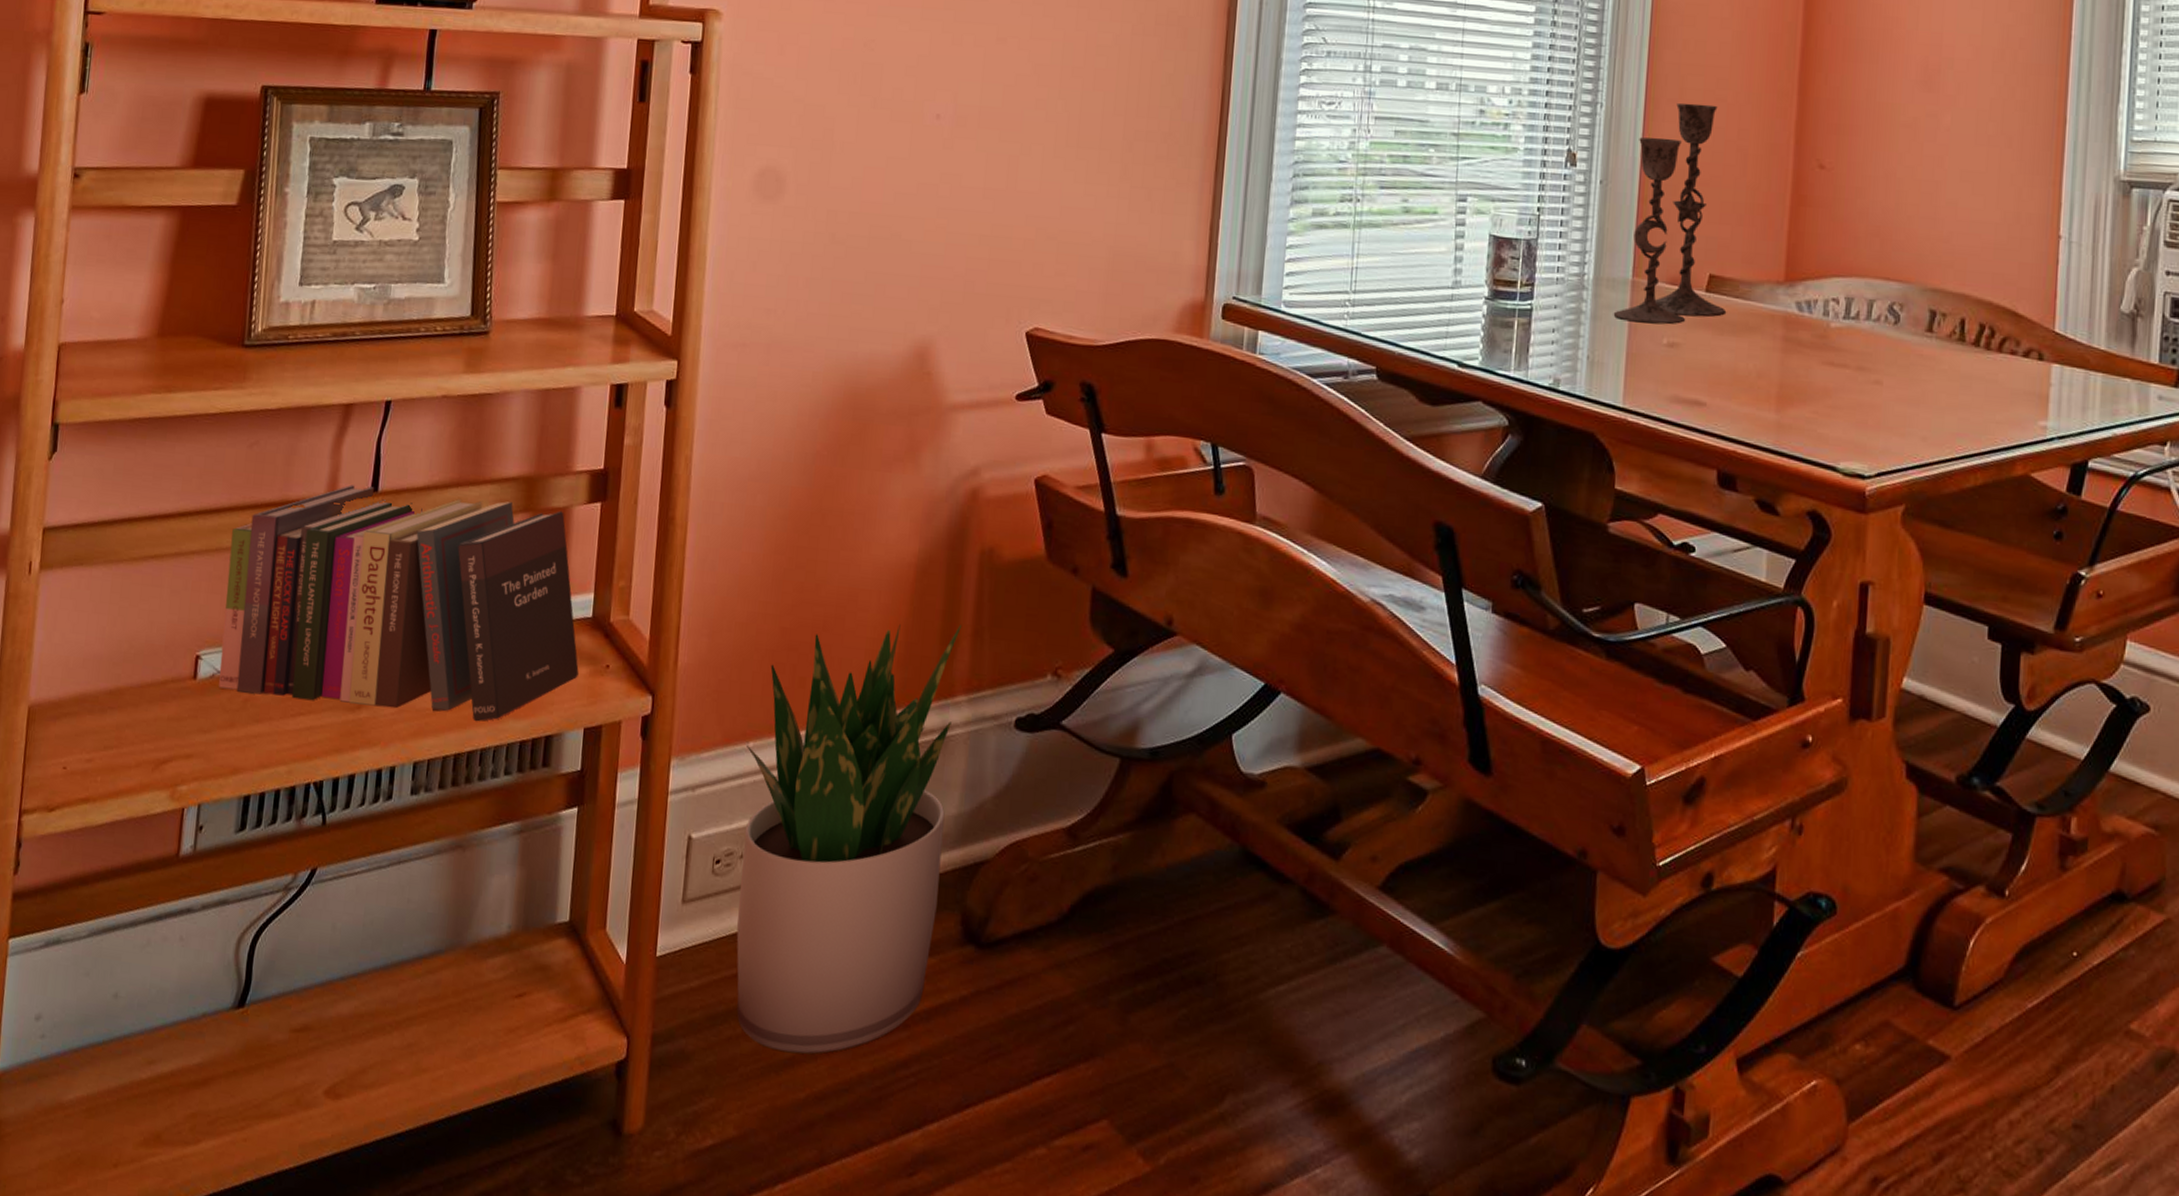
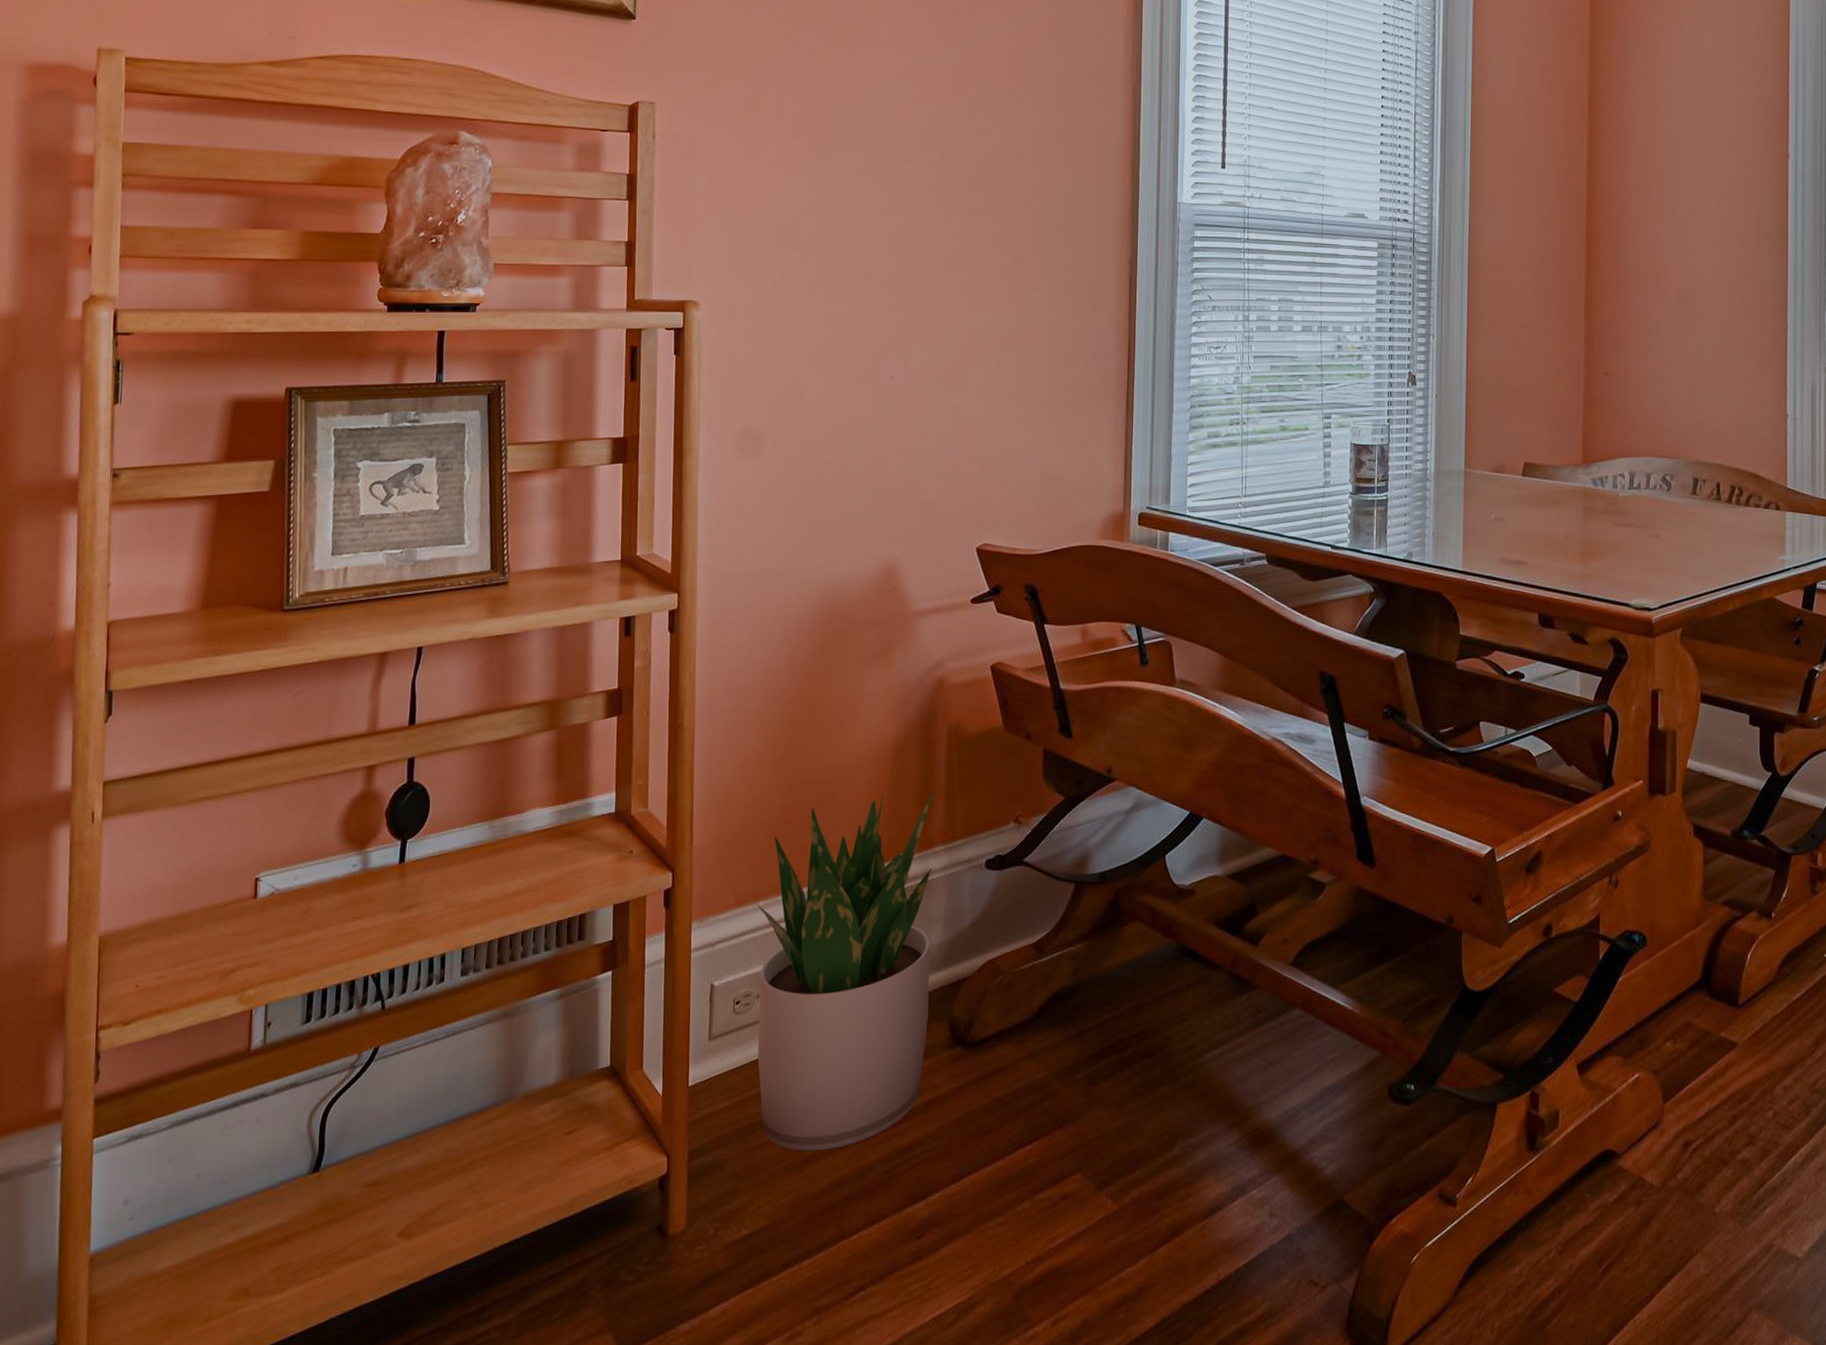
books: present [218,484,579,721] -> none [277,720,606,908]
candlestick: present [1613,102,1727,325] -> none [1451,330,1539,504]

